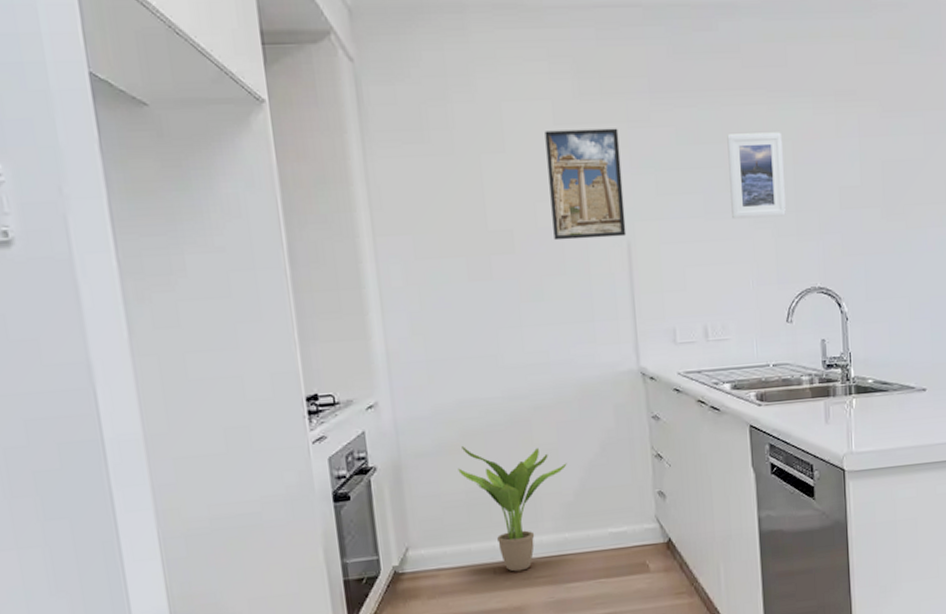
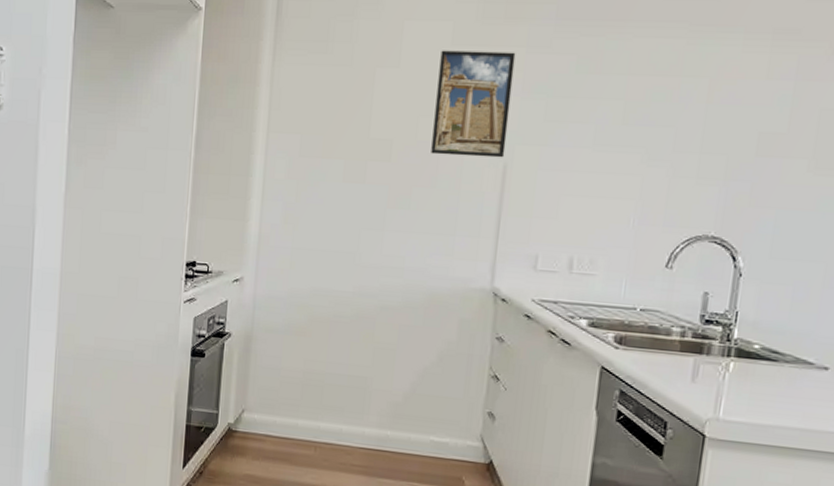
potted plant: present [458,445,567,572] -> none [300,329,402,456]
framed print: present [727,132,786,219] -> none [623,66,699,157]

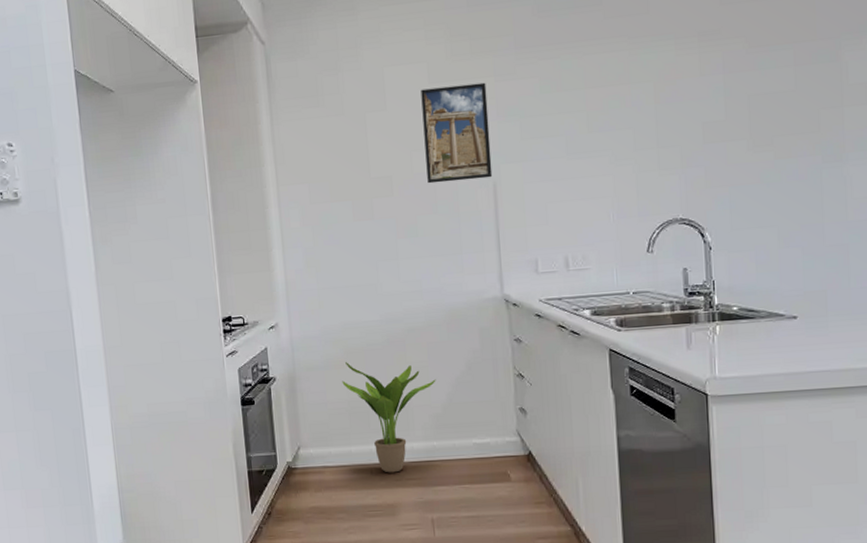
potted plant: none [300,329,402,456] -> present [342,361,436,473]

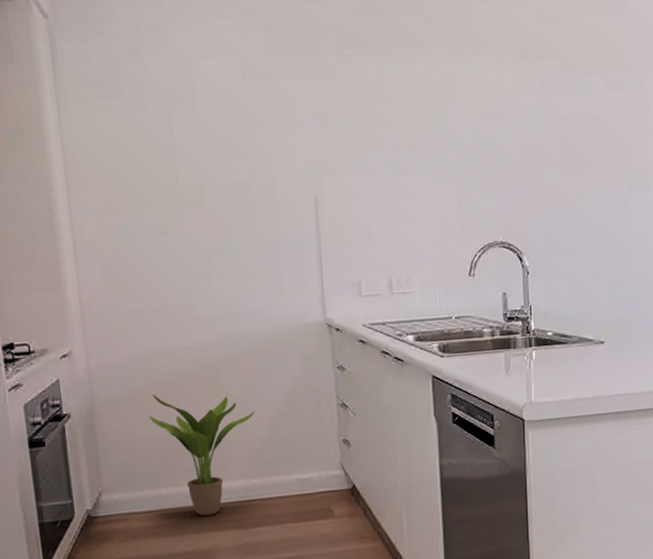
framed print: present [421,82,493,184] -> none [234,85,314,195]

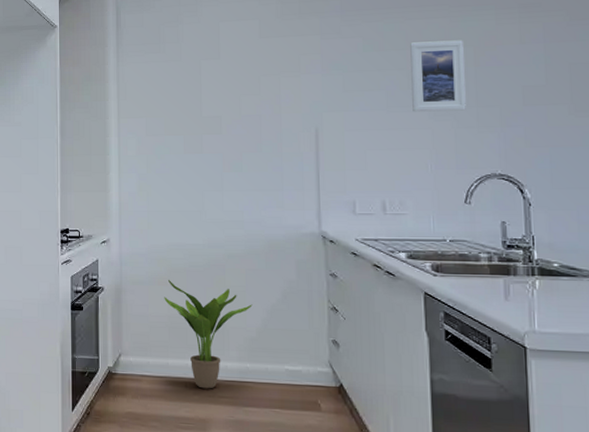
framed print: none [412,89,469,175] -> present [410,40,466,112]

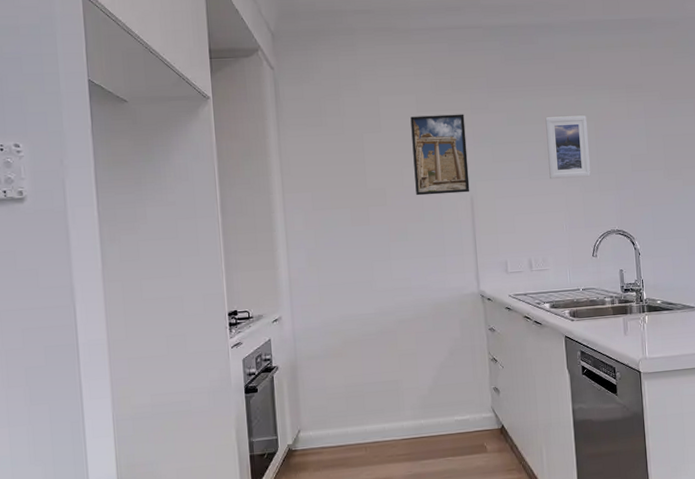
potted plant: present [164,279,252,389] -> none [340,350,423,451]
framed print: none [252,39,315,125] -> present [410,114,470,196]

